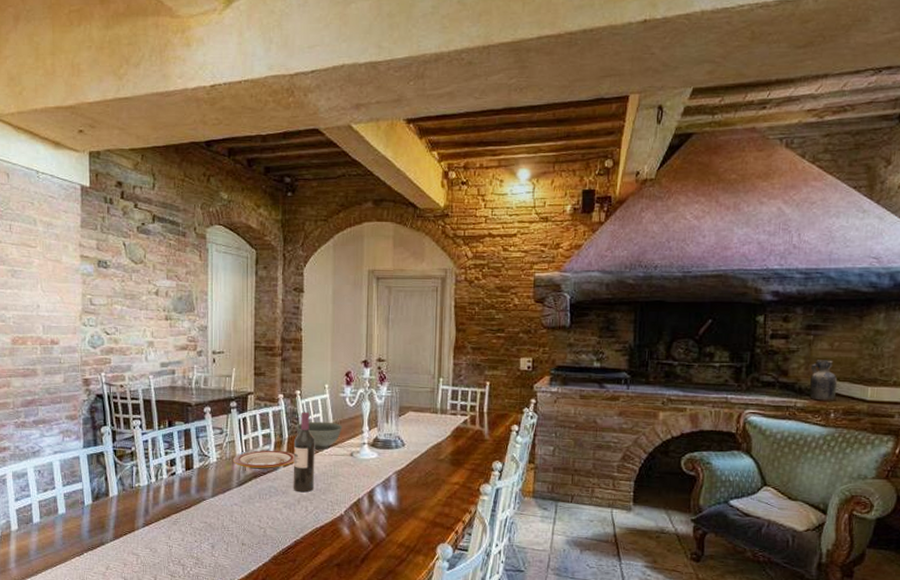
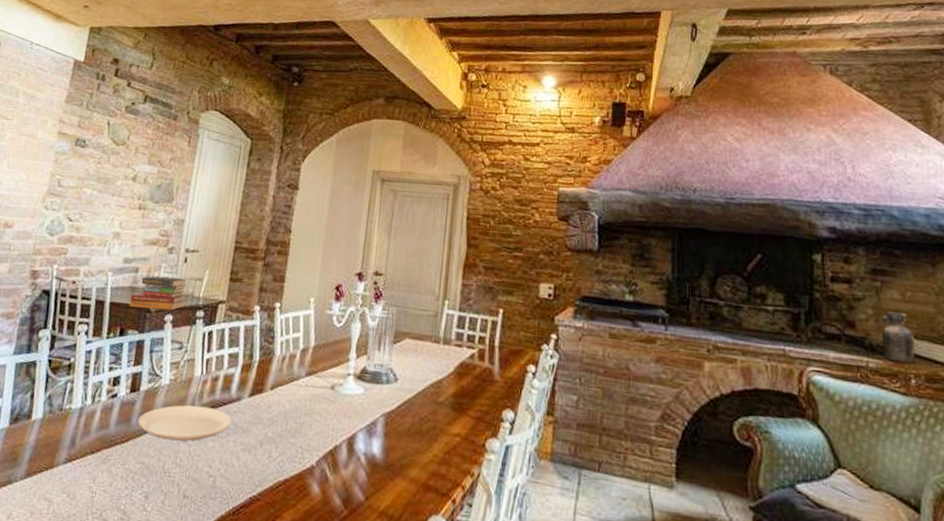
books: none [172,375,220,404] -> present [129,276,187,311]
plate: none [196,476,272,504] -> present [137,405,232,441]
plate: present [232,450,294,469] -> none [188,373,264,399]
wine bottle: present [293,411,315,493] -> none [256,329,291,432]
bowl: present [296,421,342,450] -> none [269,342,325,379]

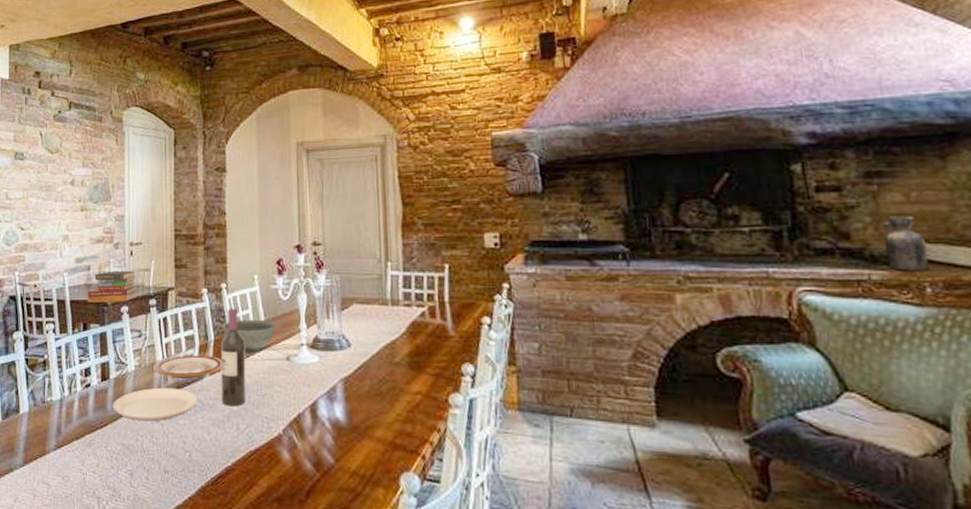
plate: none [188,373,264,399] -> present [152,355,222,378]
wine bottle: none [256,329,291,432] -> present [220,308,247,407]
bowl: none [269,342,325,379] -> present [222,319,276,353]

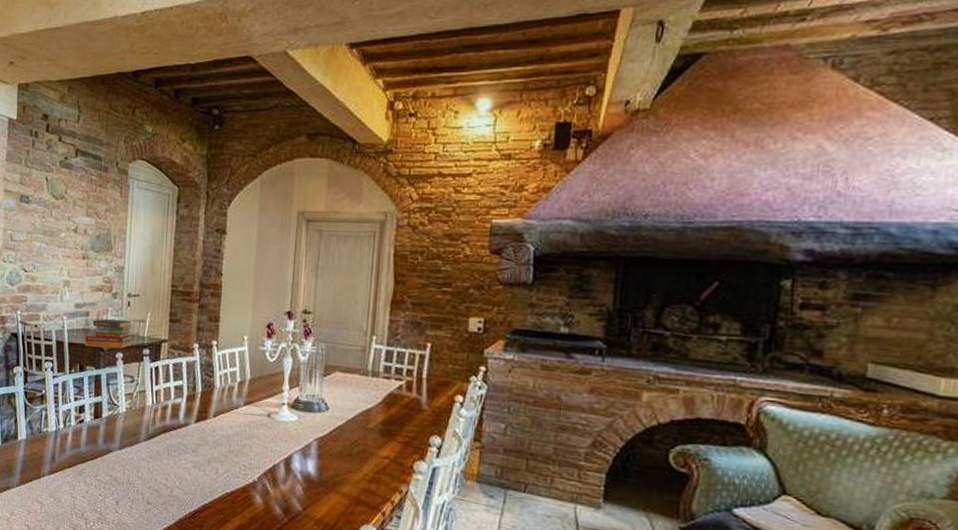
plate: present [112,387,197,422] -> none [103,429,182,459]
plate: present [152,355,222,378] -> none [142,403,207,425]
wine bottle: present [220,308,247,407] -> none [203,364,230,453]
bowl: present [222,319,276,353] -> none [210,375,261,407]
ceramic jug: present [881,215,928,271] -> none [853,339,896,394]

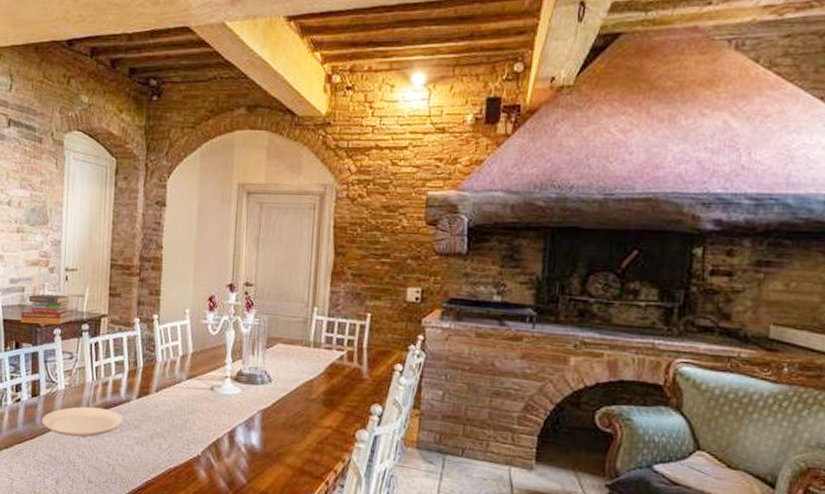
plate: none [103,429,182,459] -> present [41,406,124,437]

